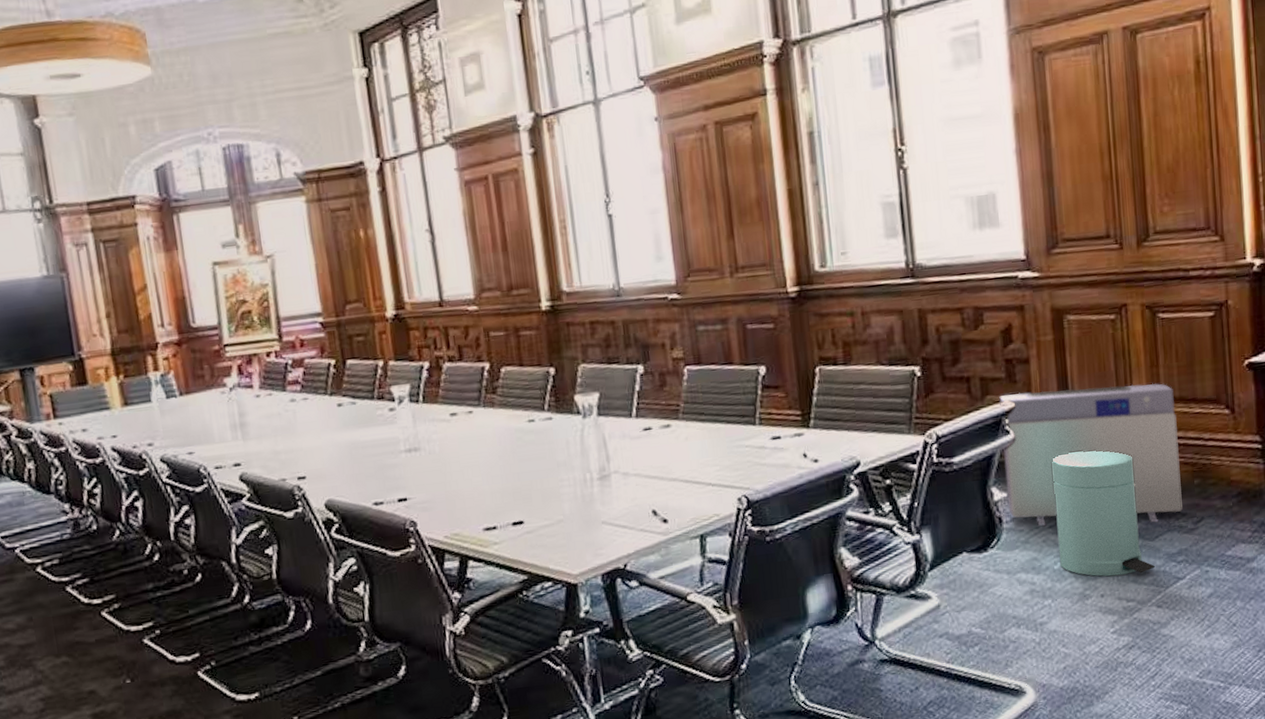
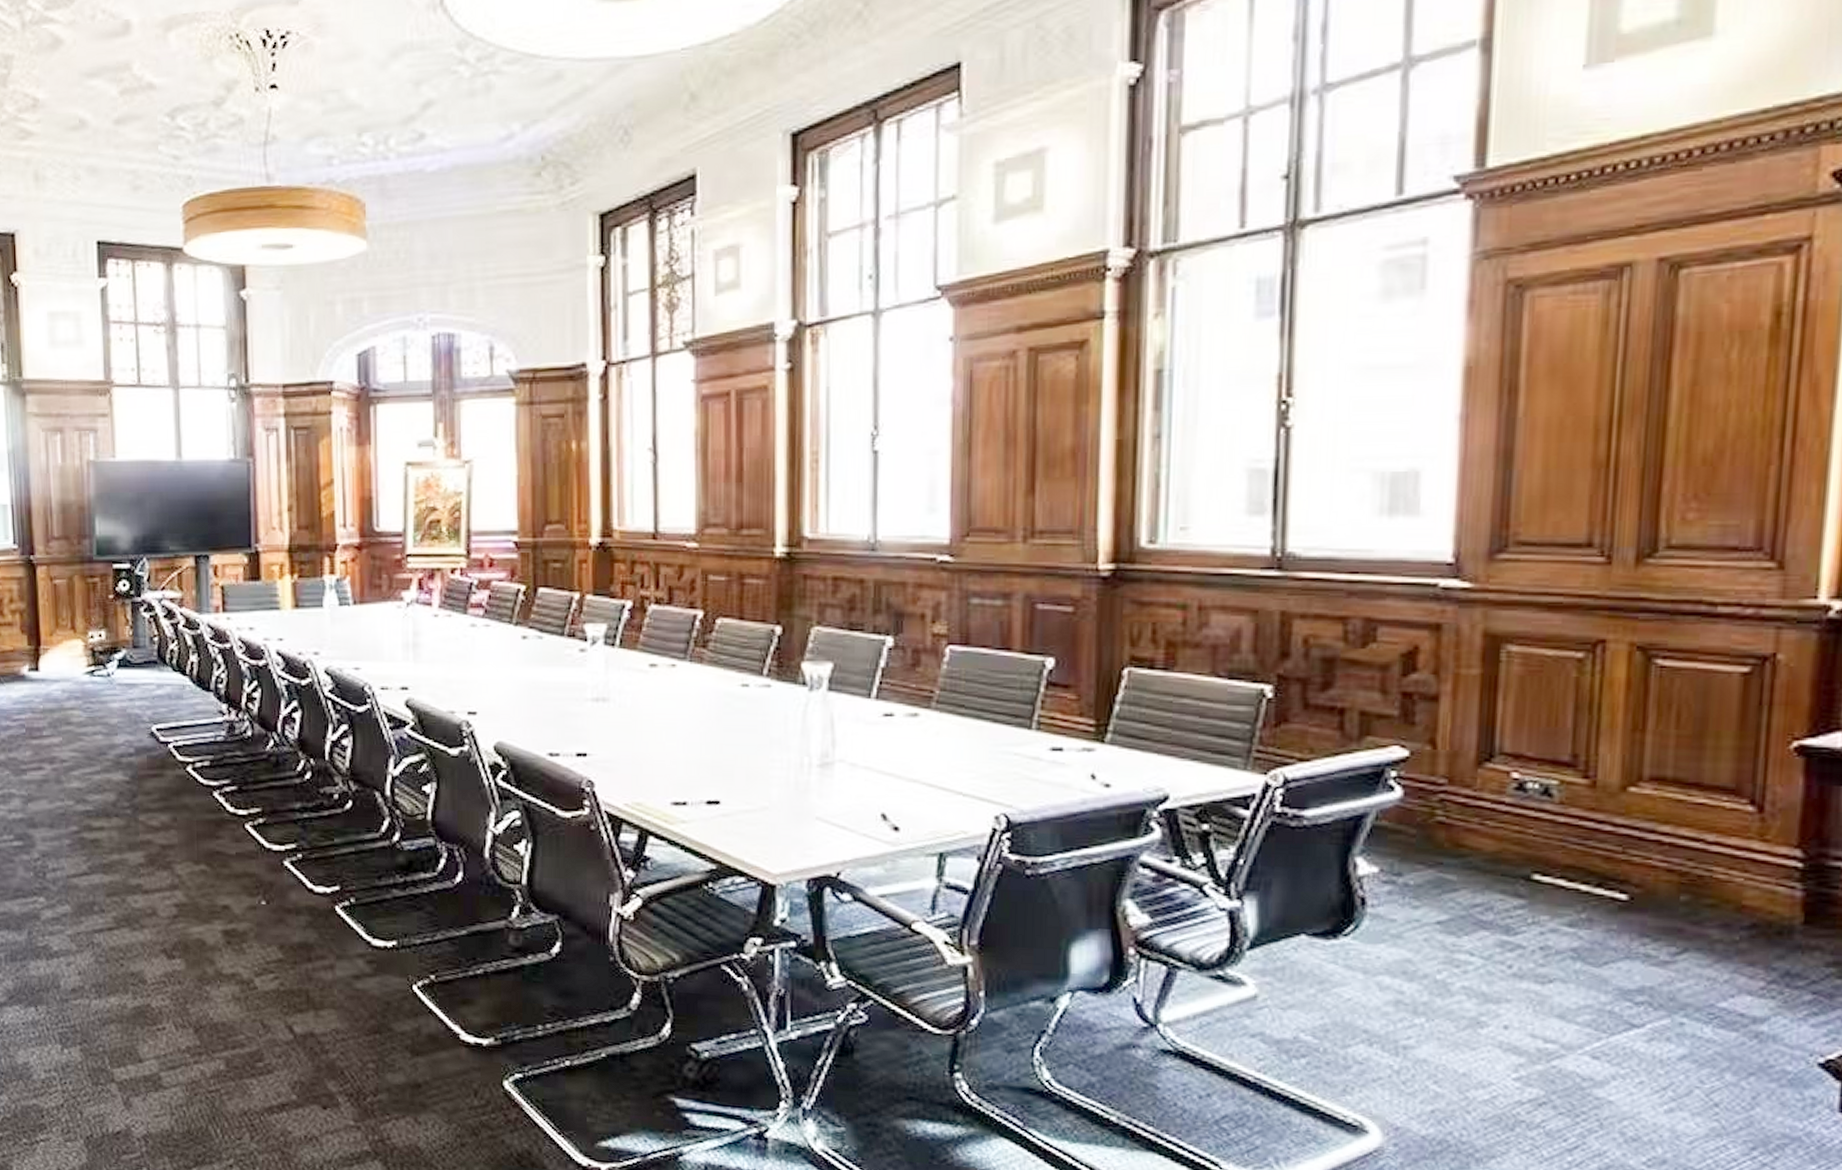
air purifier: present [999,383,1183,527] -> none [1377,738,1665,944]
trash can: present [1052,450,1155,577] -> none [1446,829,1596,1008]

